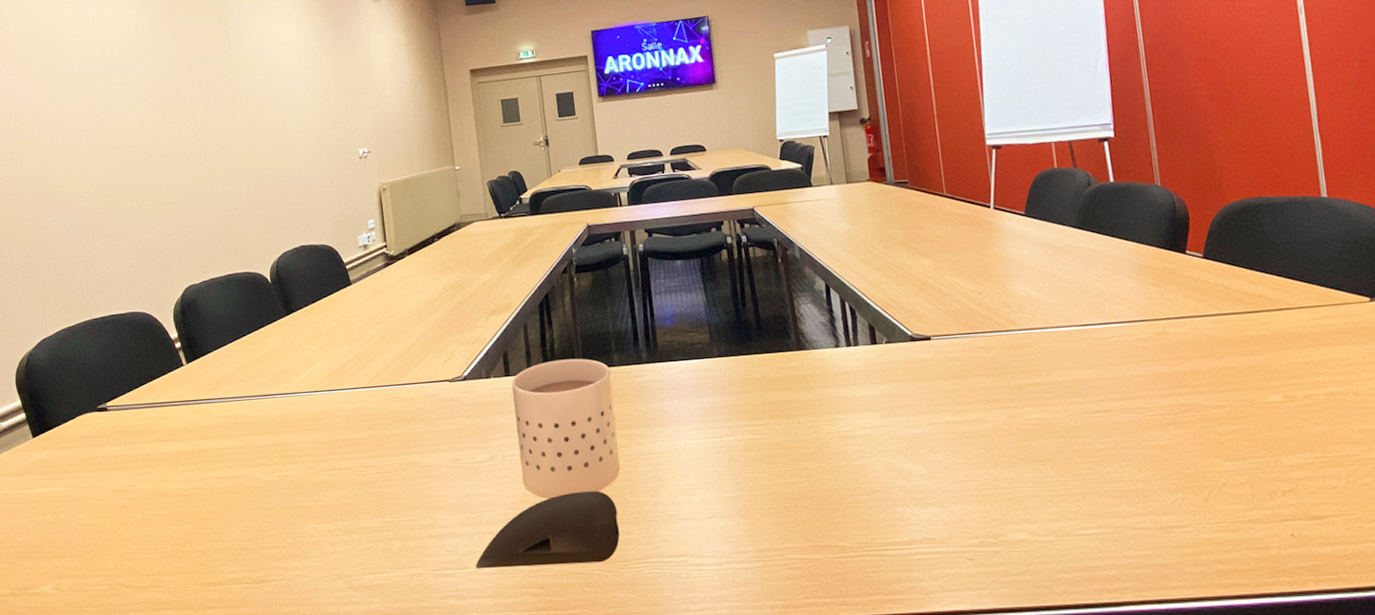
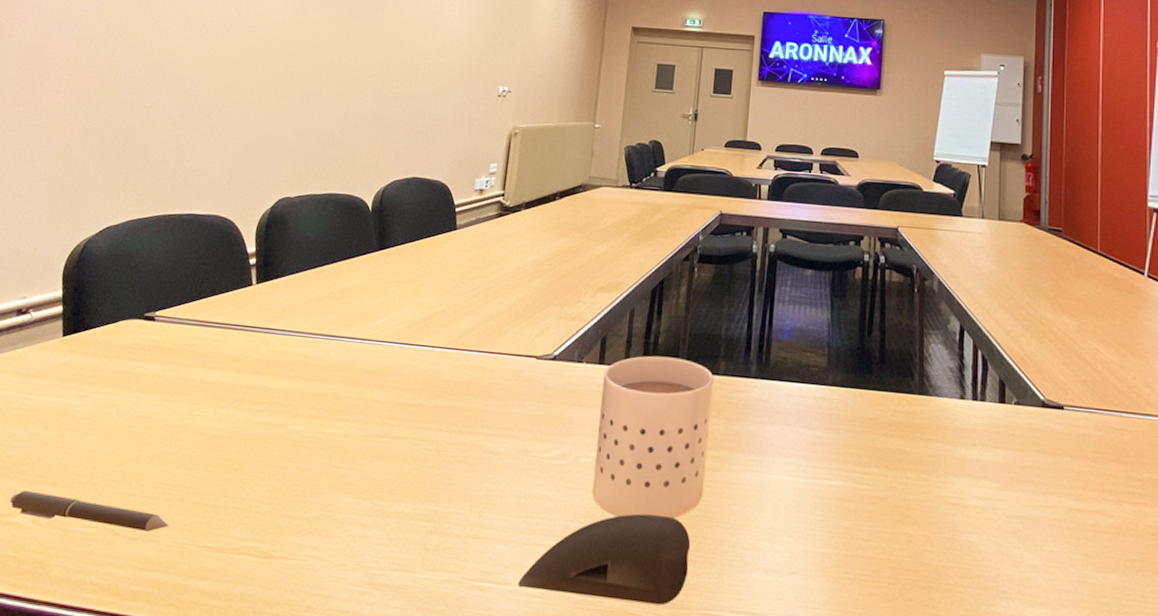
pen: none [31,564,170,586] -> present [10,490,170,532]

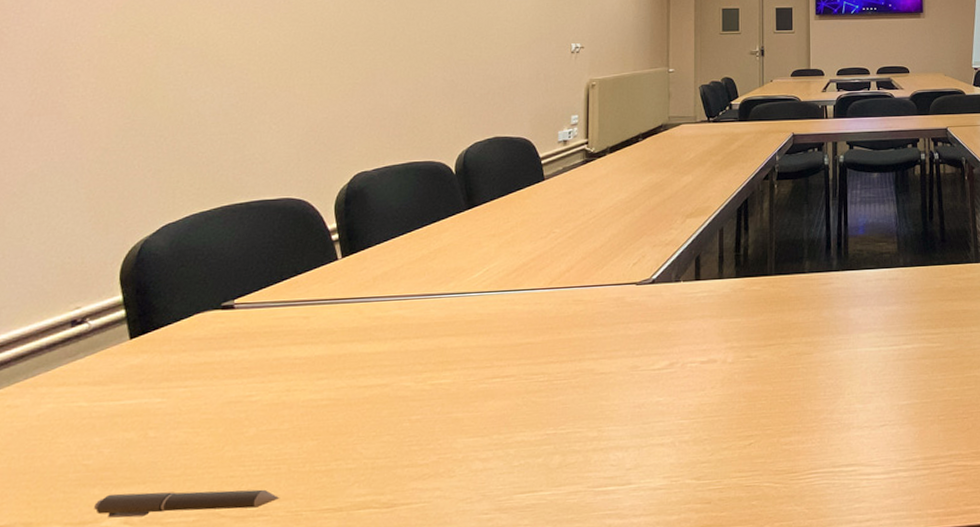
computer mouse: present [518,513,691,606] -> none [641,399,794,483]
mug: present [592,355,714,519] -> none [700,264,801,408]

